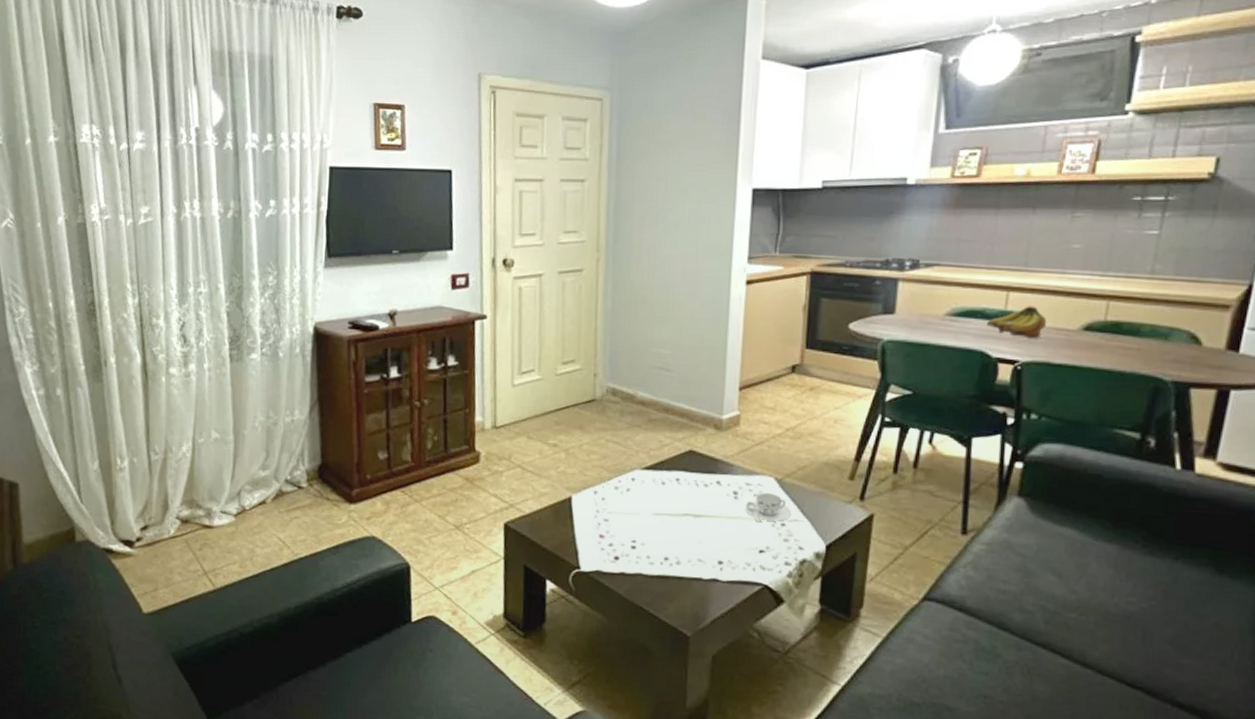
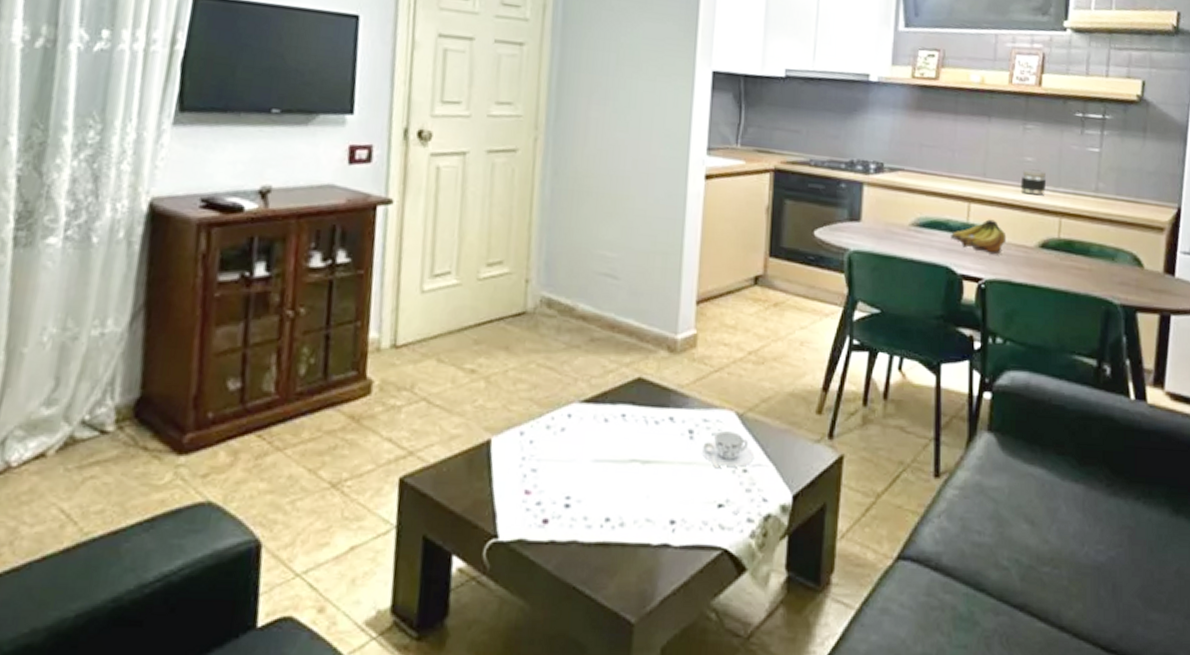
jar: none [1065,256,1096,281] -> present [1020,168,1047,196]

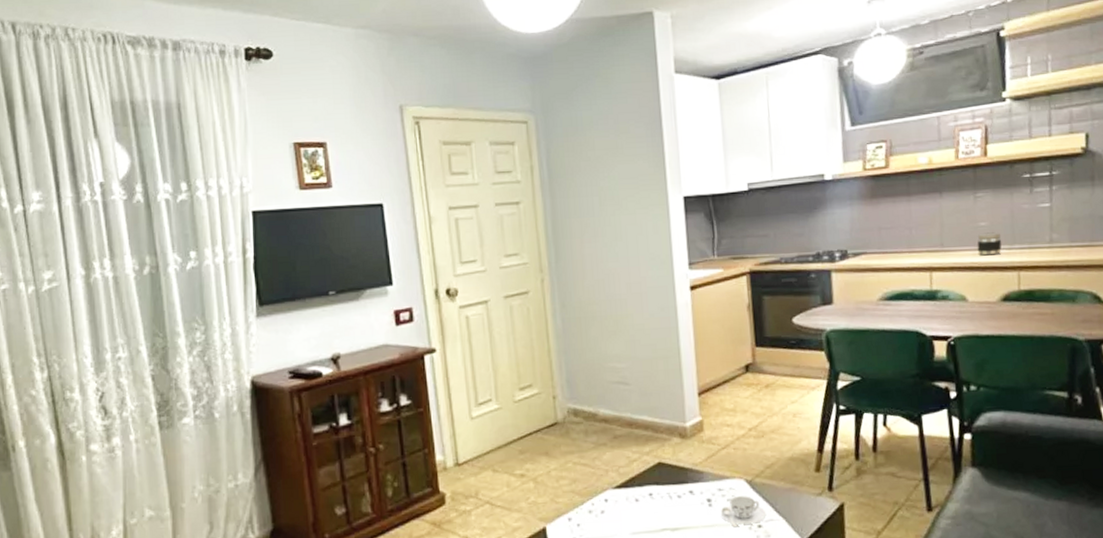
fruit: present [951,219,1007,255] -> none [917,283,970,314]

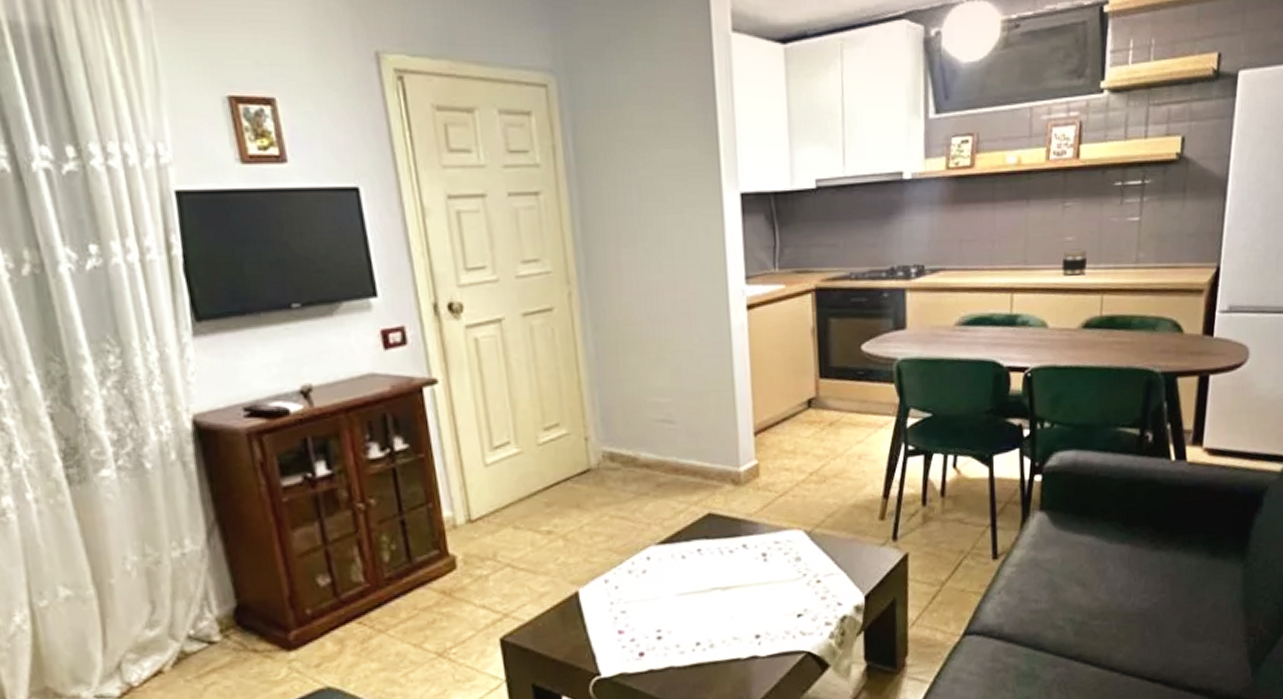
teacup: present [721,496,767,528] -> none [777,548,826,584]

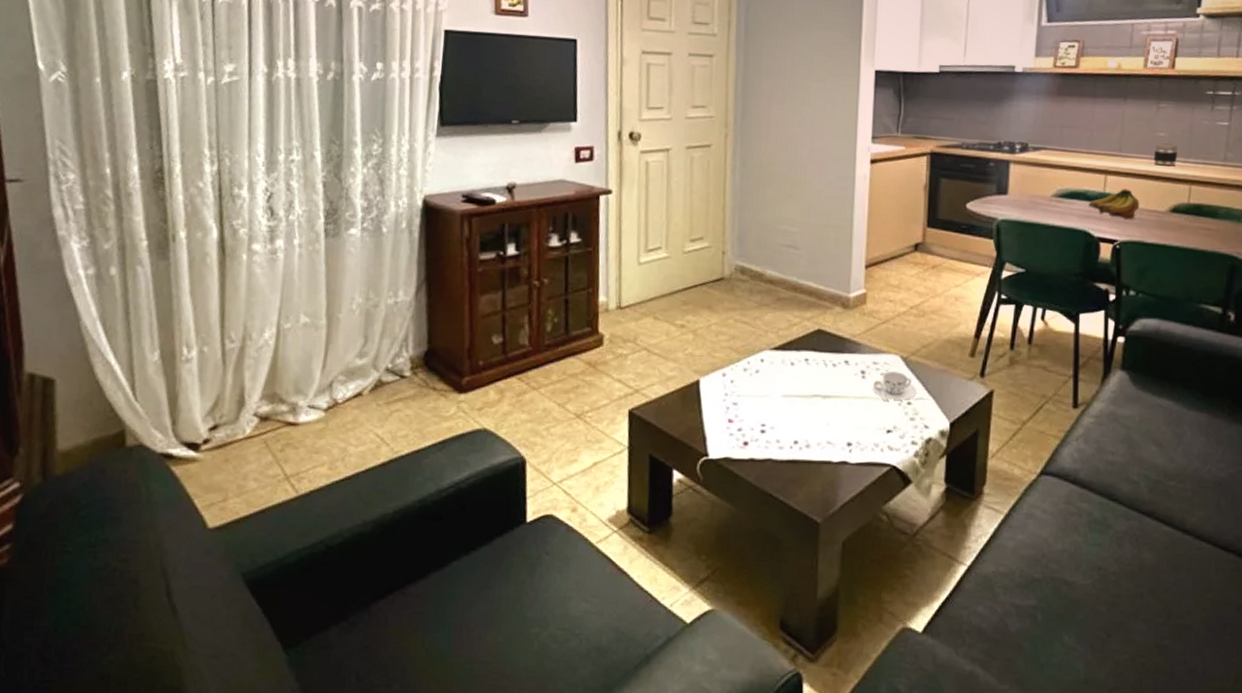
teacup: none [777,548,826,584] -> present [873,371,917,402]
fruit: none [996,307,1050,343] -> present [1089,189,1140,220]

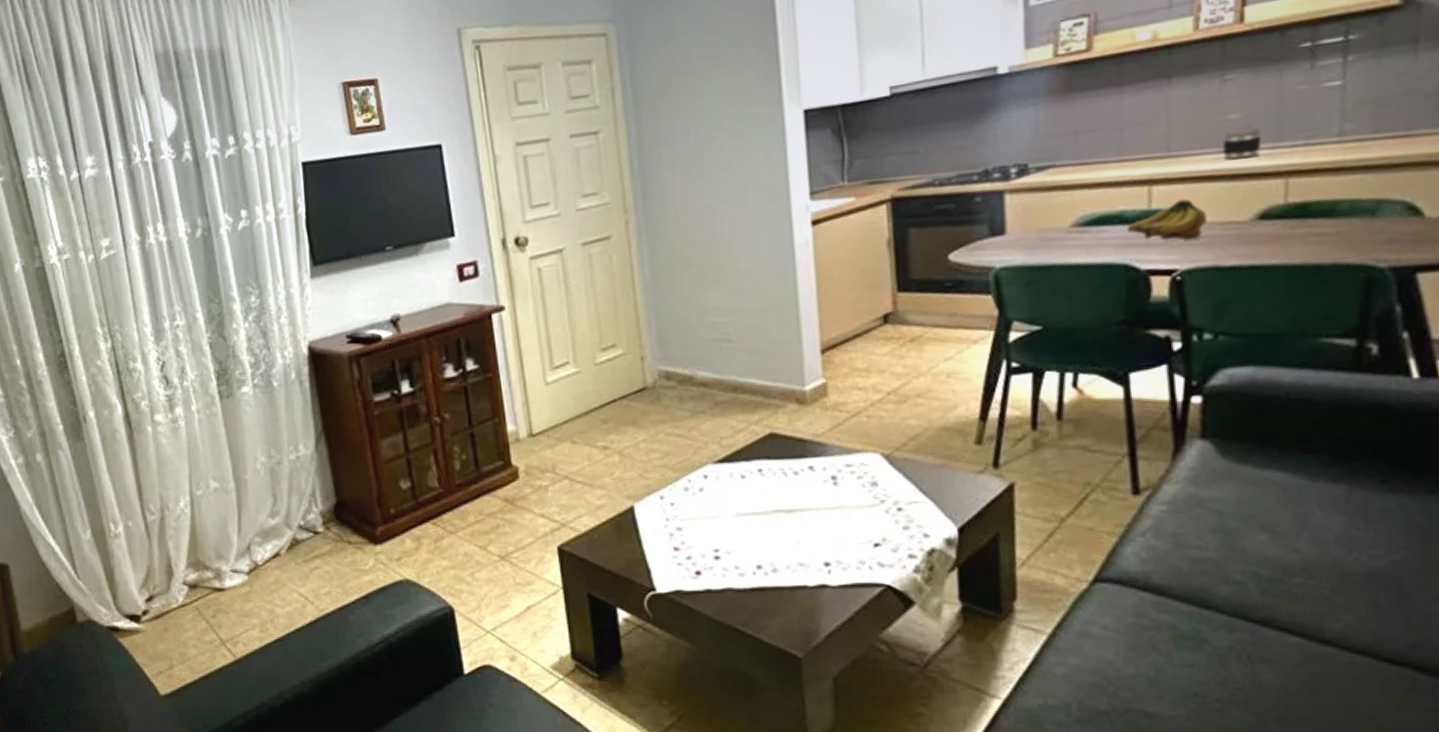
teacup: present [873,371,917,402] -> none [849,473,909,510]

